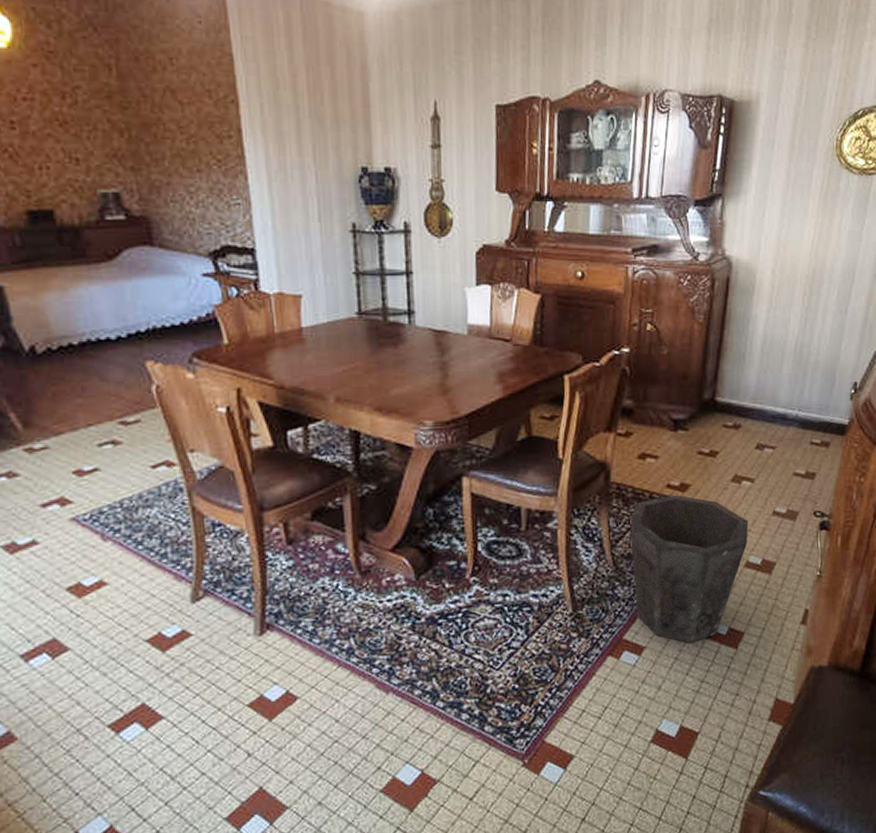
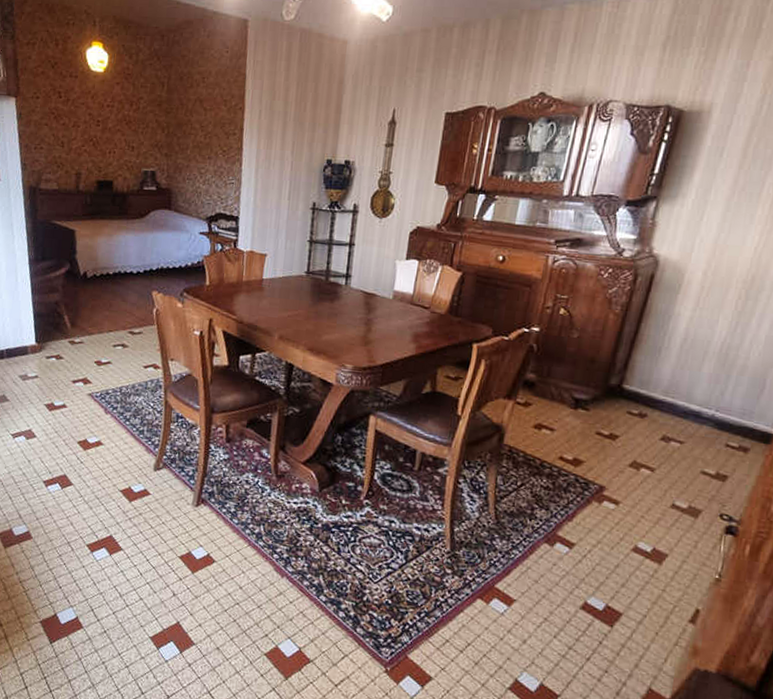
waste bin: present [630,494,749,643] -> none [511,466,643,609]

